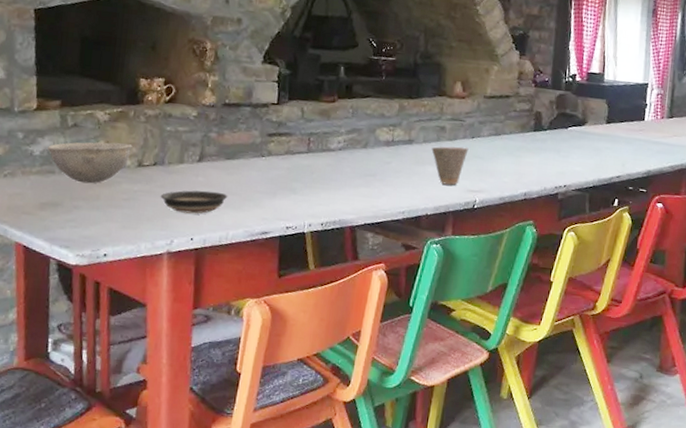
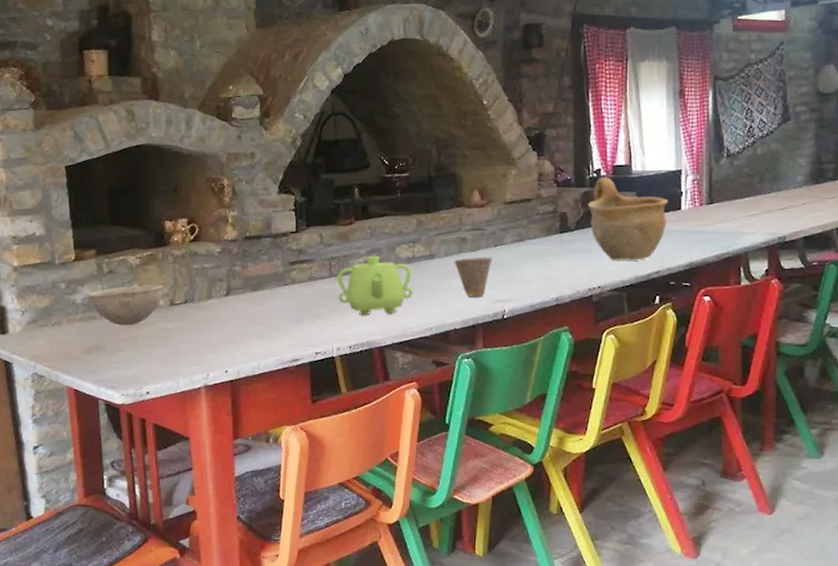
saucer: present [160,190,228,214] -> none [193,323,257,347]
teapot: none [314,135,390,194] -> present [337,255,413,316]
jug: none [562,82,634,164] -> present [588,177,668,260]

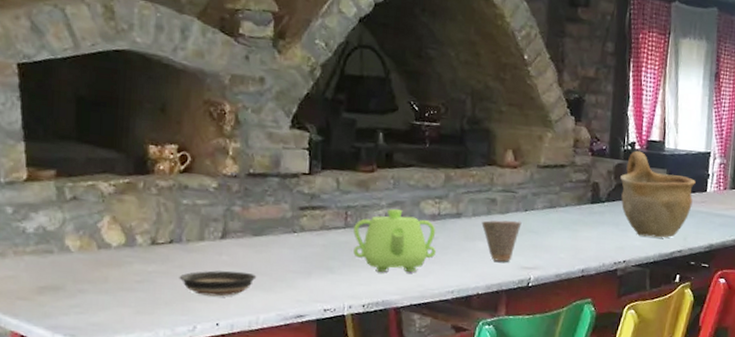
bowl: present [88,285,164,326] -> none [43,217,144,265]
saucer: none [193,323,257,347] -> present [179,270,257,297]

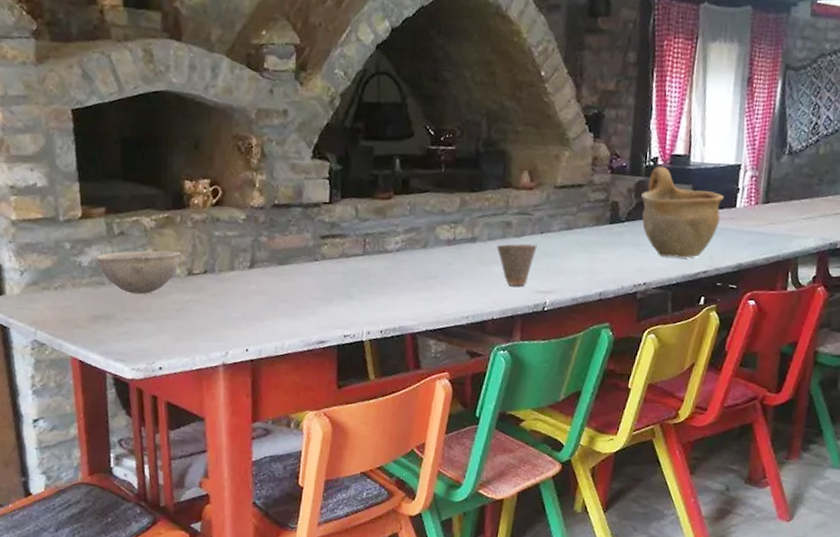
bowl: none [43,217,144,265] -> present [96,250,181,295]
saucer: present [179,270,257,297] -> none [212,298,282,324]
teapot: present [353,208,436,273] -> none [371,234,451,299]

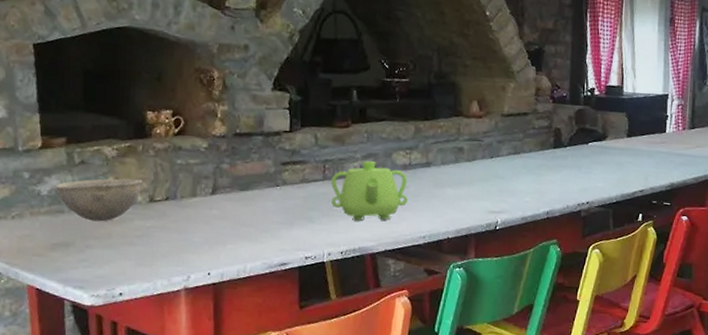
teapot: none [371,234,451,299] -> present [331,160,408,221]
cup: present [496,243,538,286] -> none [450,167,488,207]
jug: present [641,166,724,258] -> none [581,96,655,179]

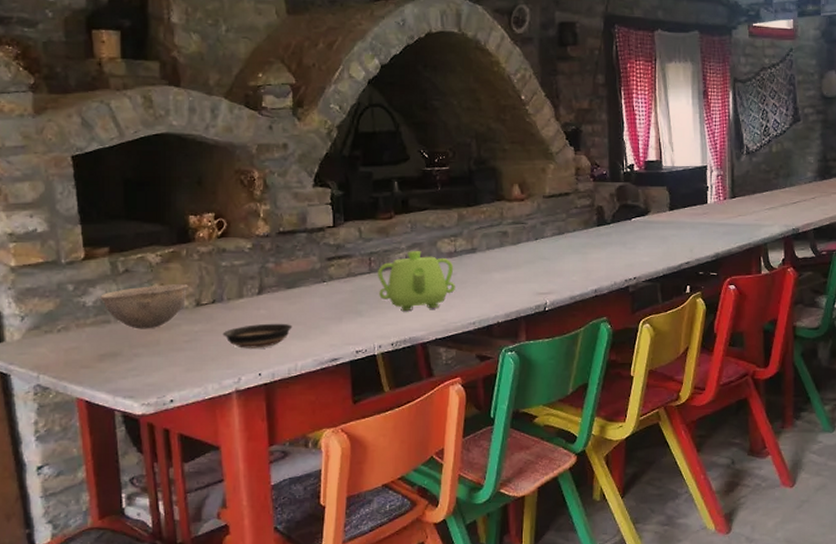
saucer: none [174,223,244,248] -> present [222,323,293,349]

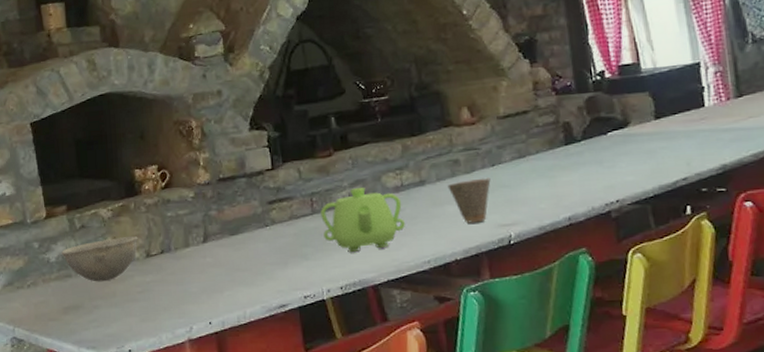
saucer: present [222,323,293,349] -> none [172,270,239,297]
cup: none [496,250,533,290] -> present [447,177,491,224]

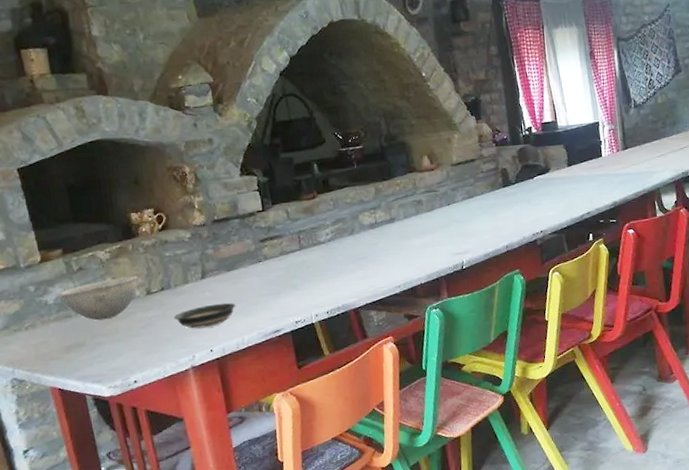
saucer: none [172,270,239,297] -> present [174,302,236,329]
teapot: present [320,187,405,253] -> none [307,225,379,282]
cup: present [447,177,491,224] -> none [413,214,447,253]

